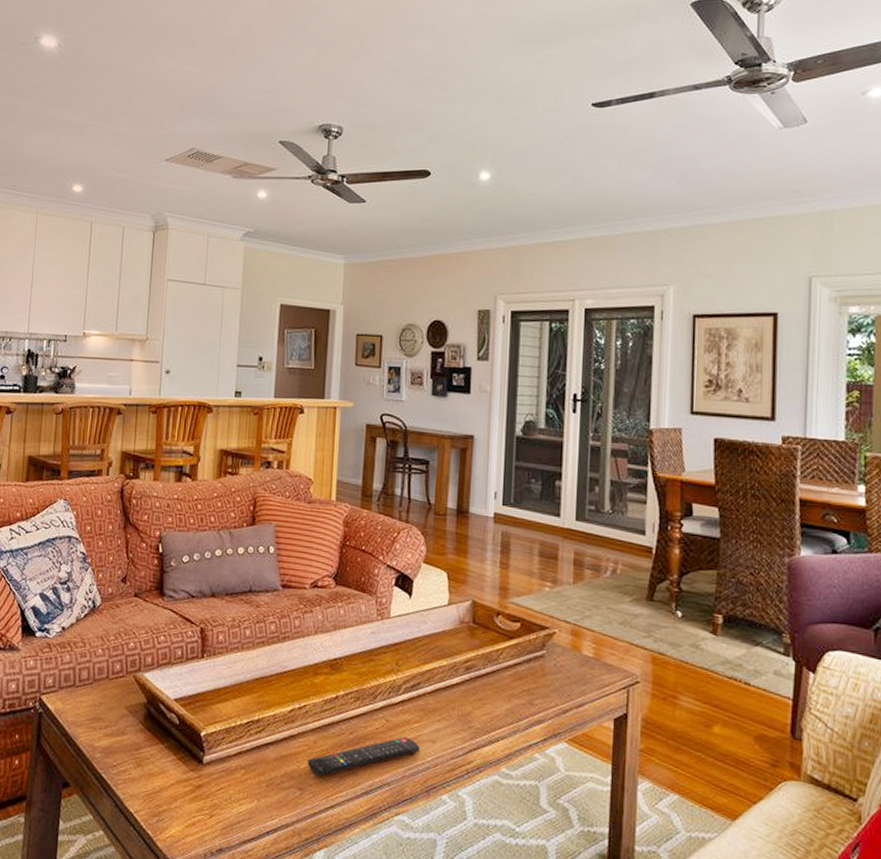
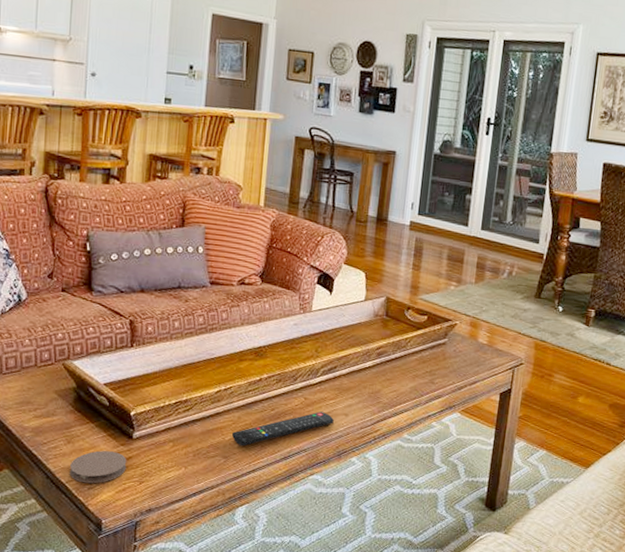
coaster: none [138,776,197,815] -> present [70,450,127,484]

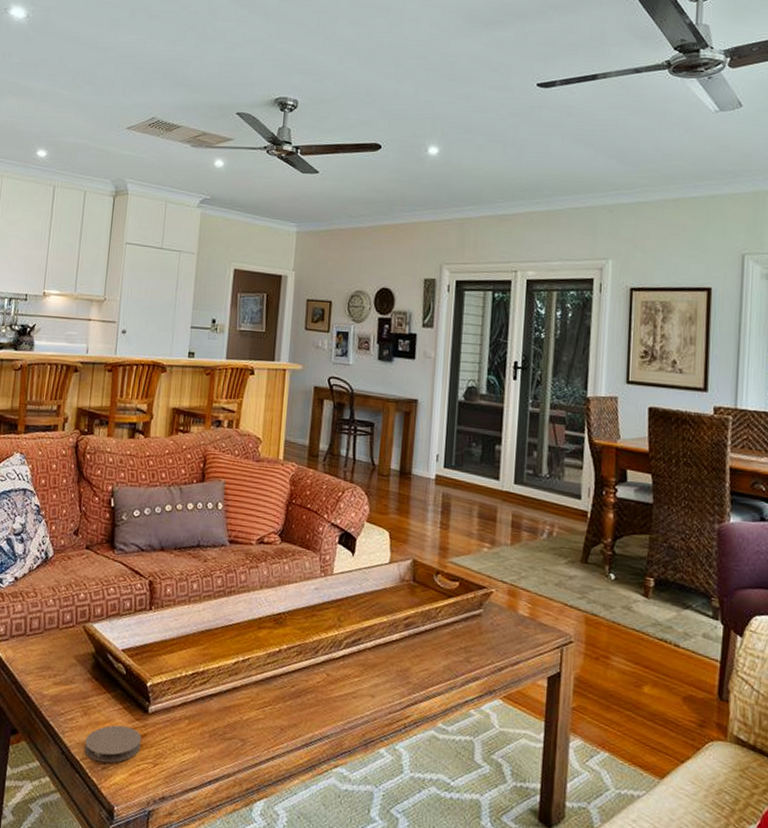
remote control: present [231,411,334,447] -> none [249,691,359,729]

